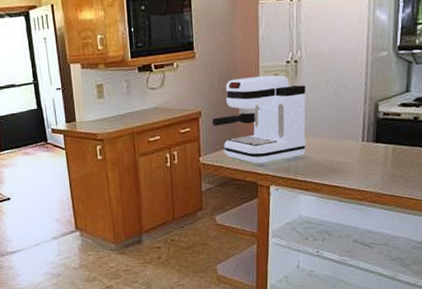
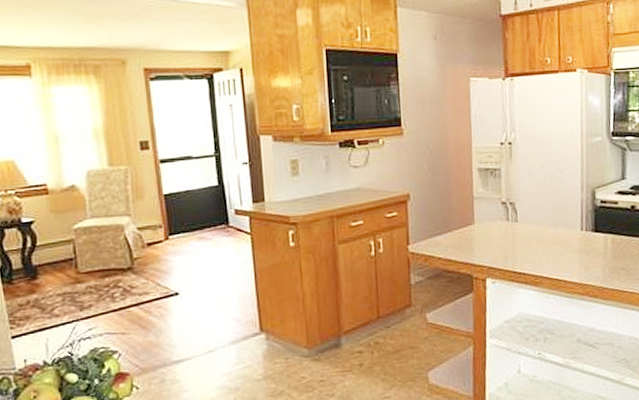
coffee maker: present [211,75,306,165] -> none [421,157,524,255]

